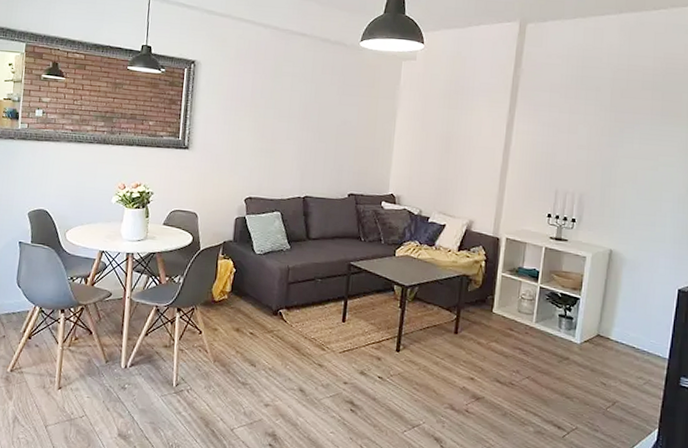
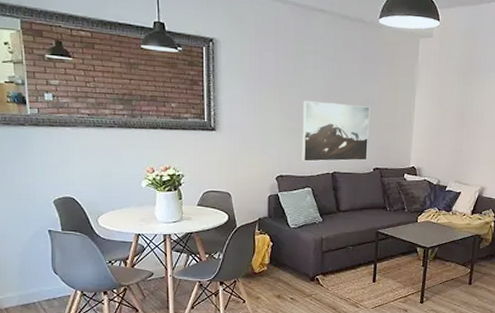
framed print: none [272,121,348,186] -> present [301,100,370,162]

